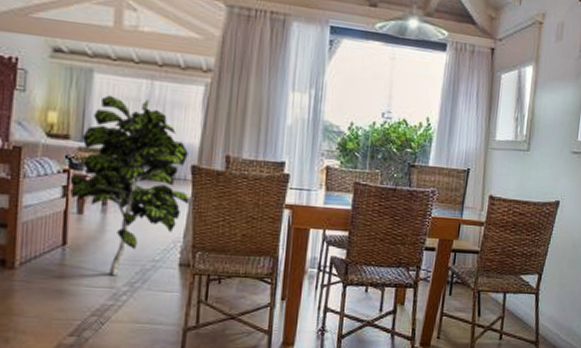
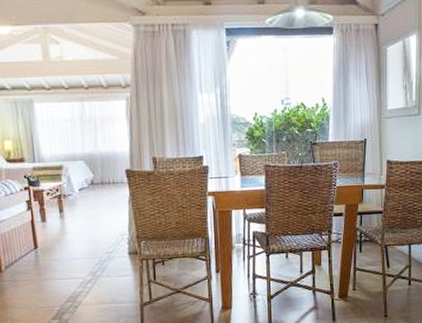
indoor plant: present [69,95,191,276] -> none [30,119,130,269]

